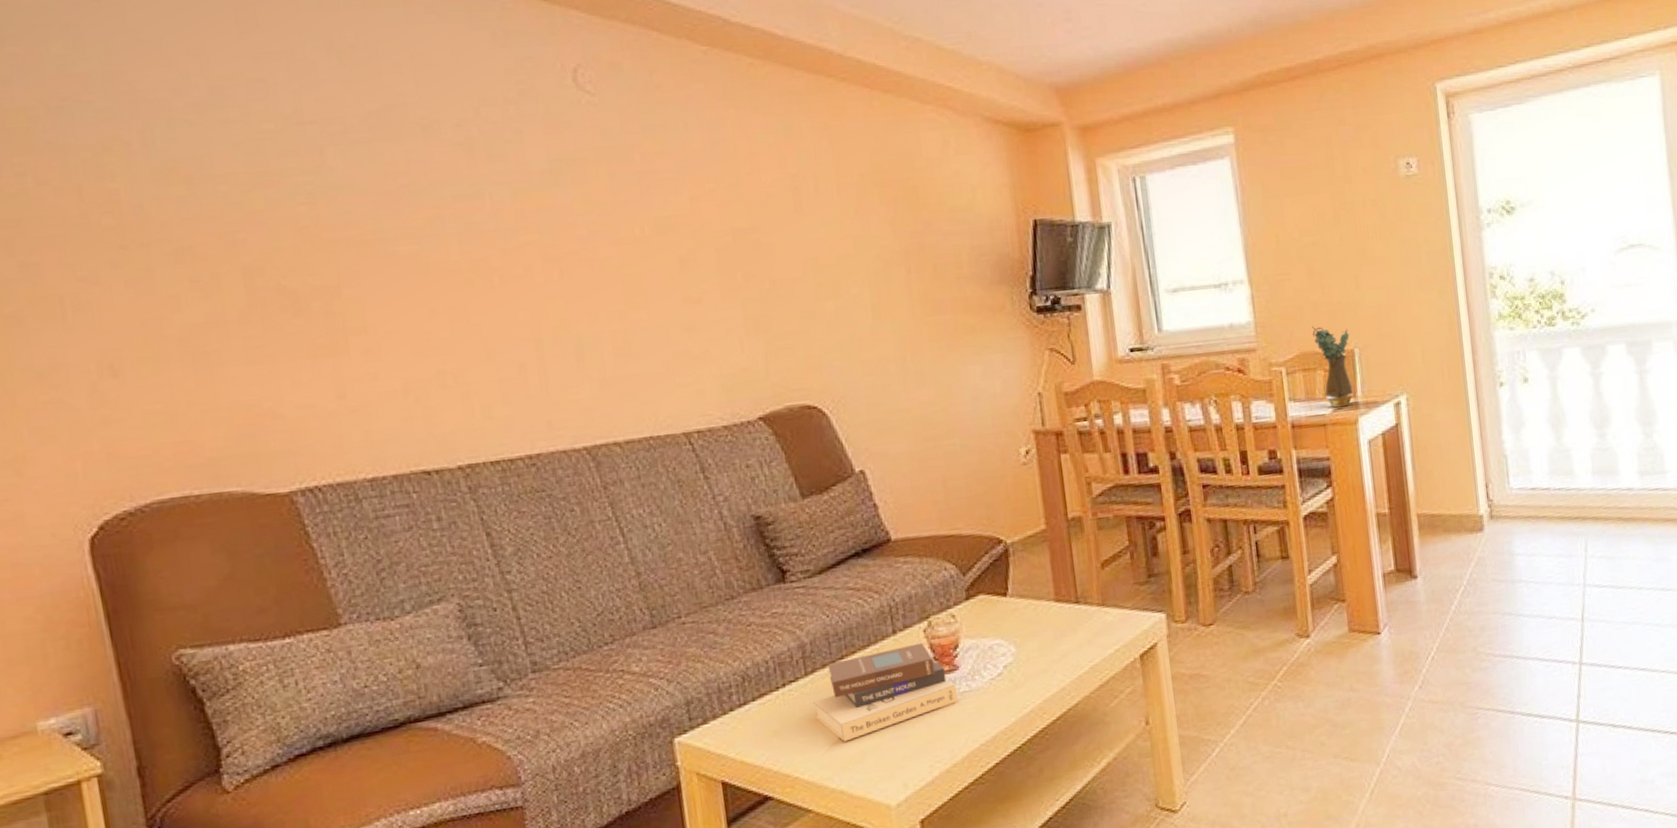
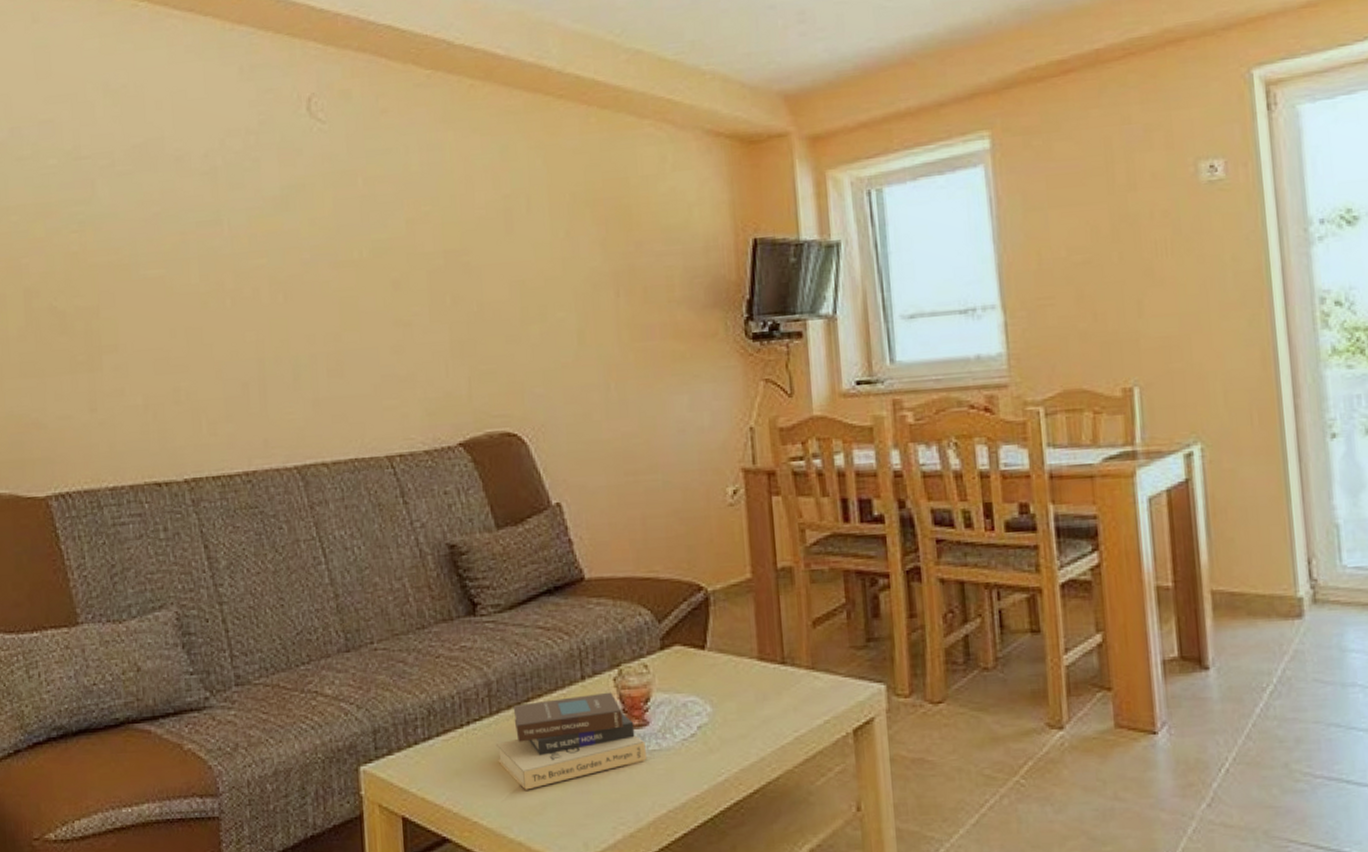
vase: present [1312,326,1354,408] -> none [1079,360,1132,457]

